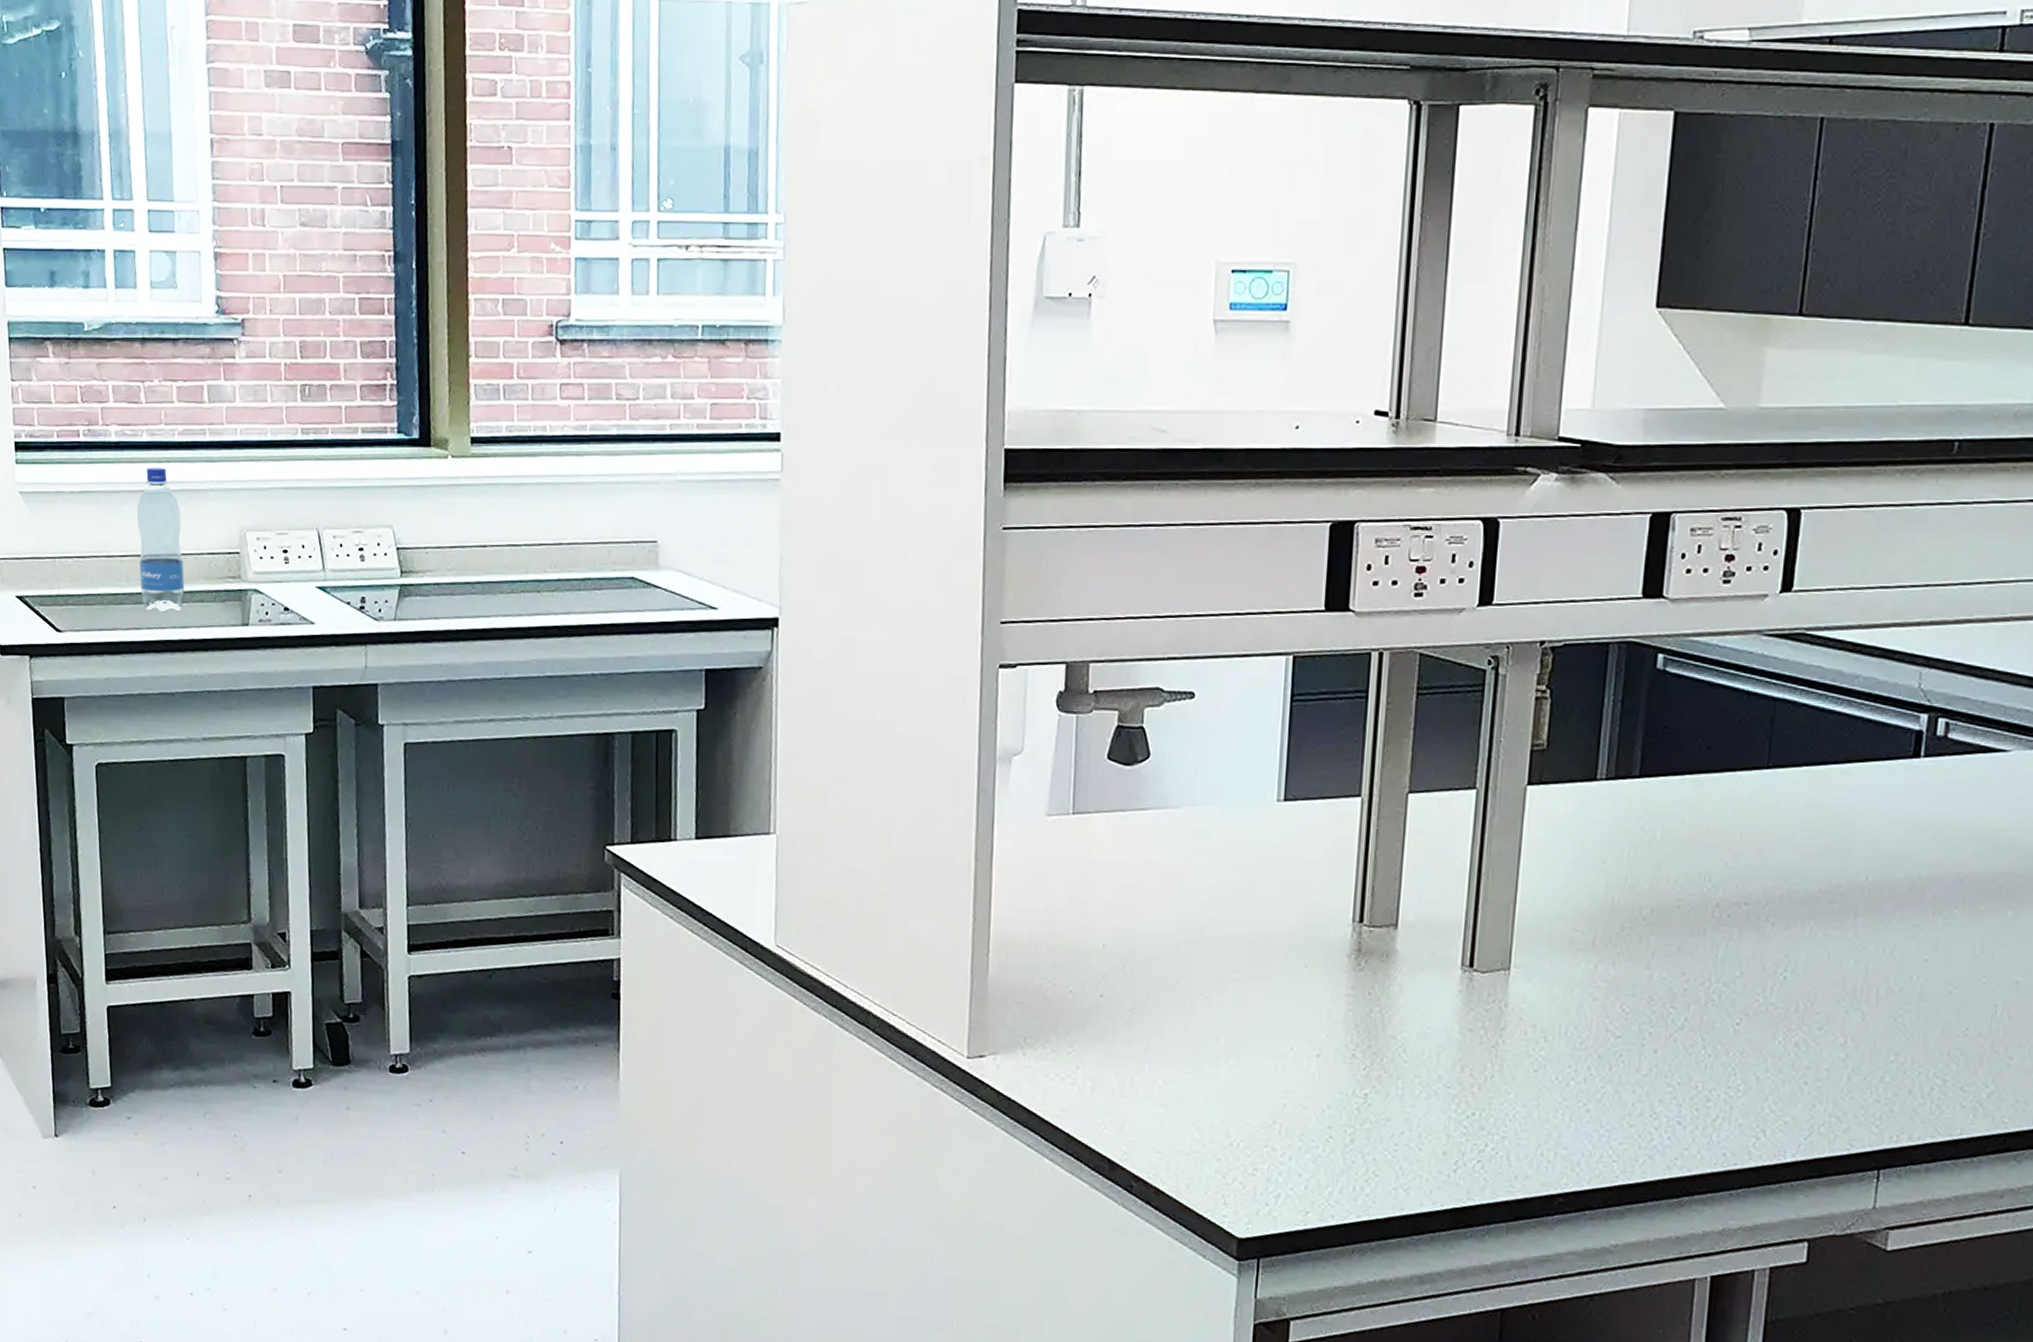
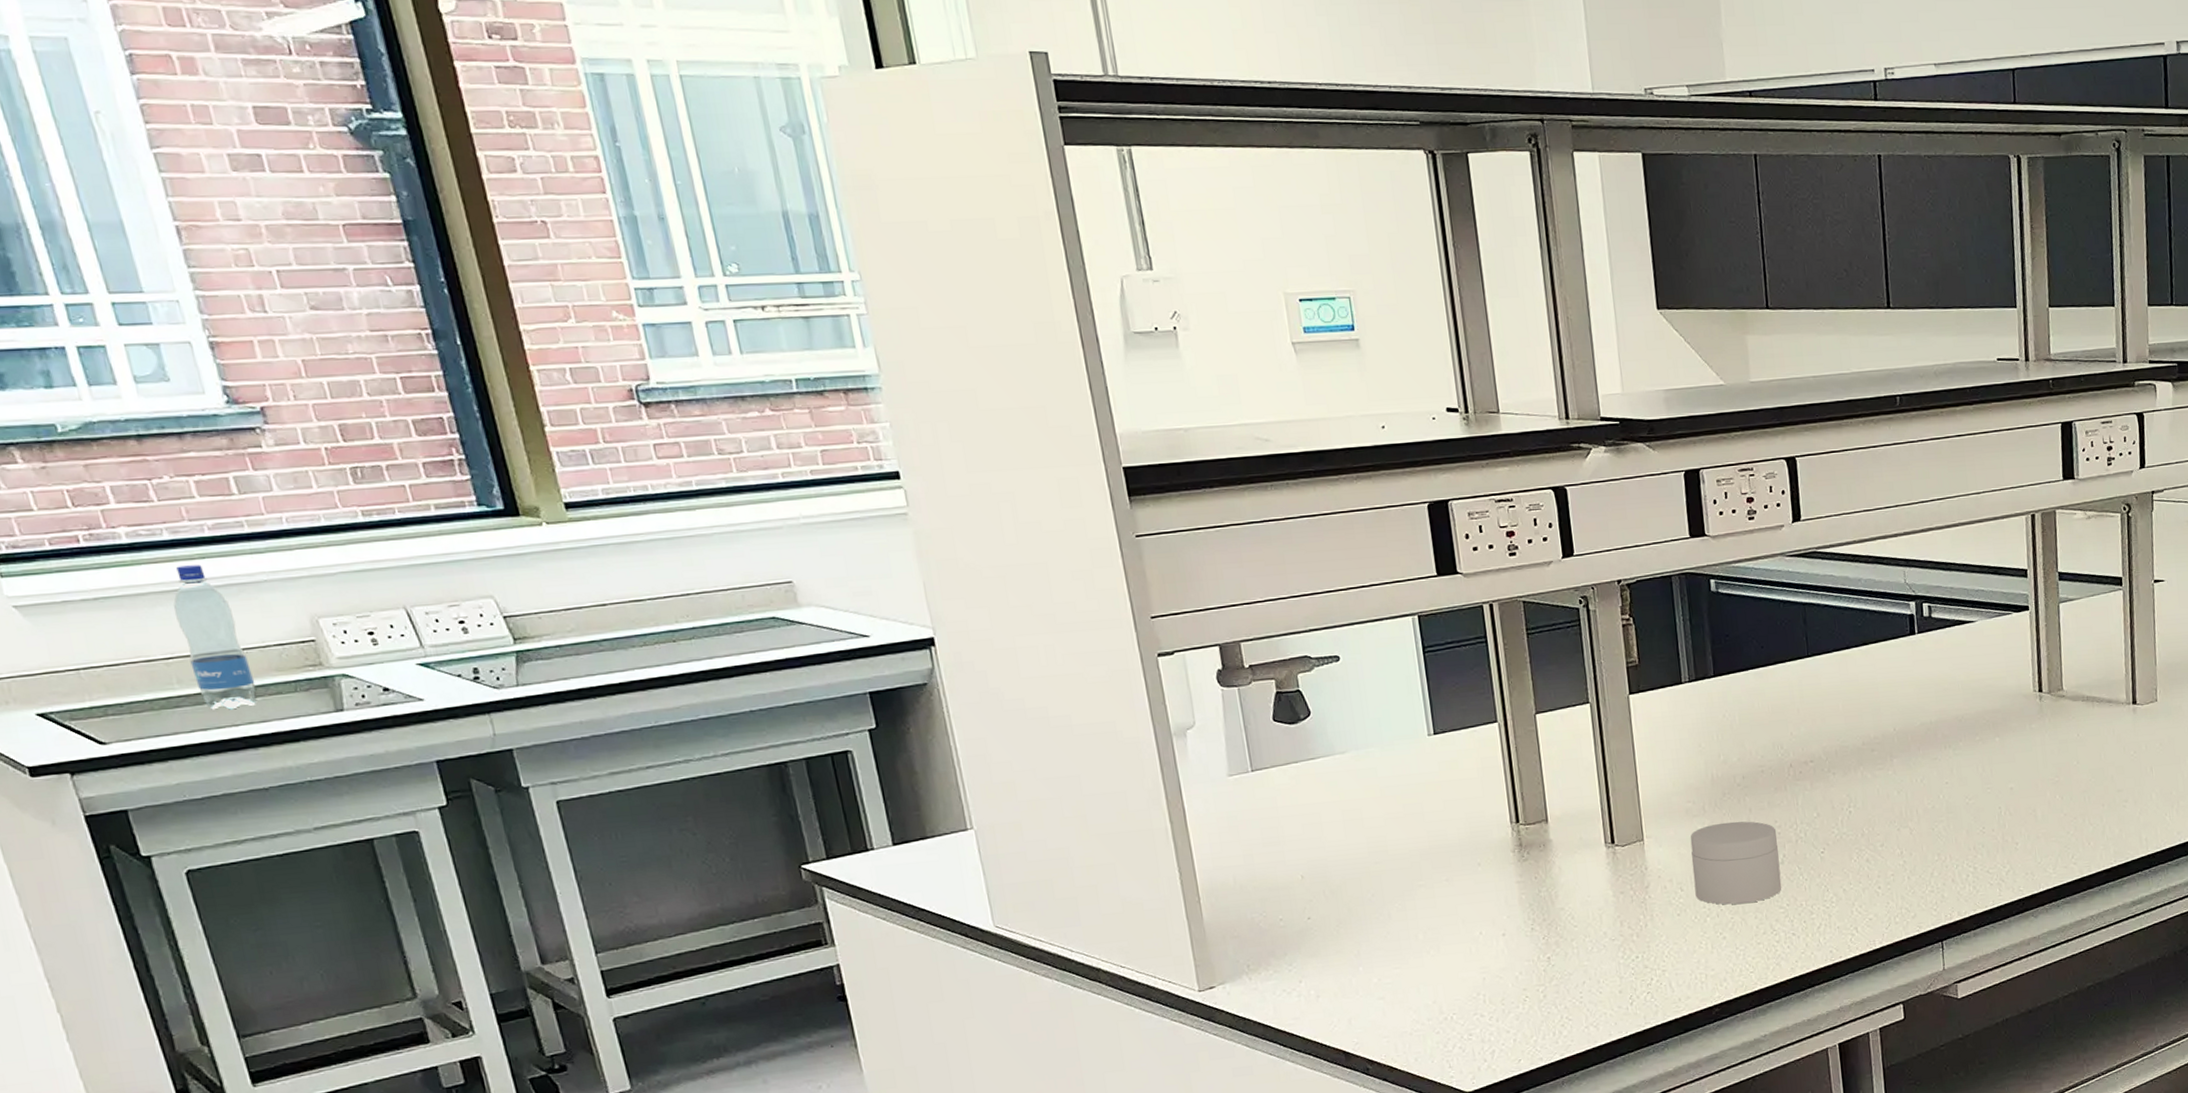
jar: none [1562,963,1682,1072] -> present [1690,821,1782,905]

